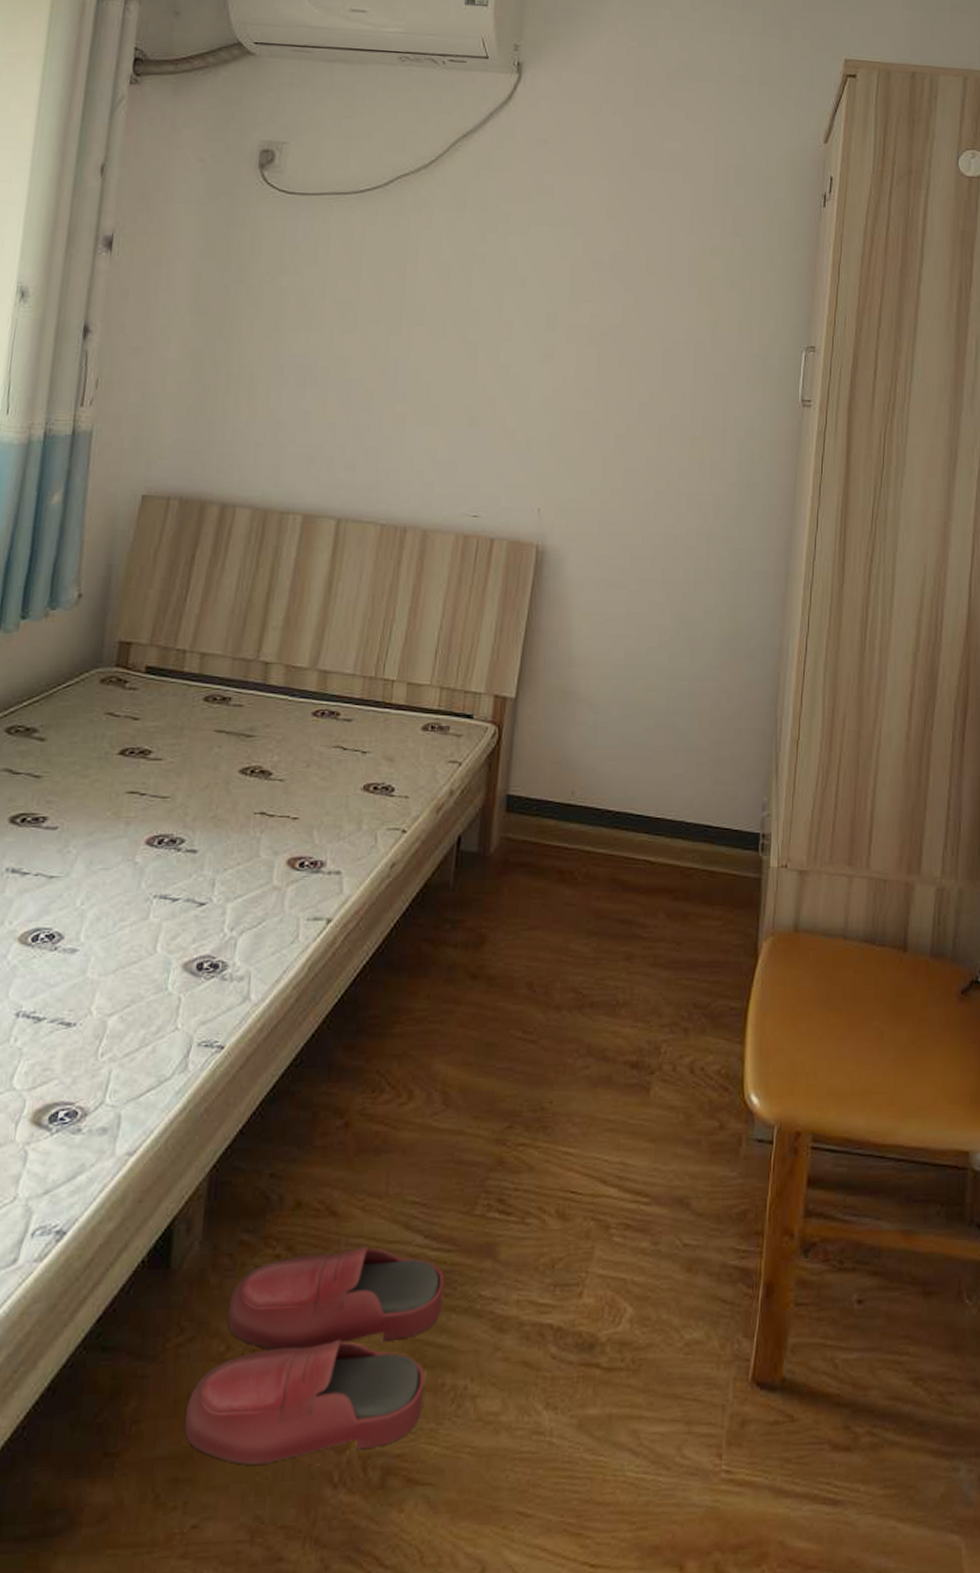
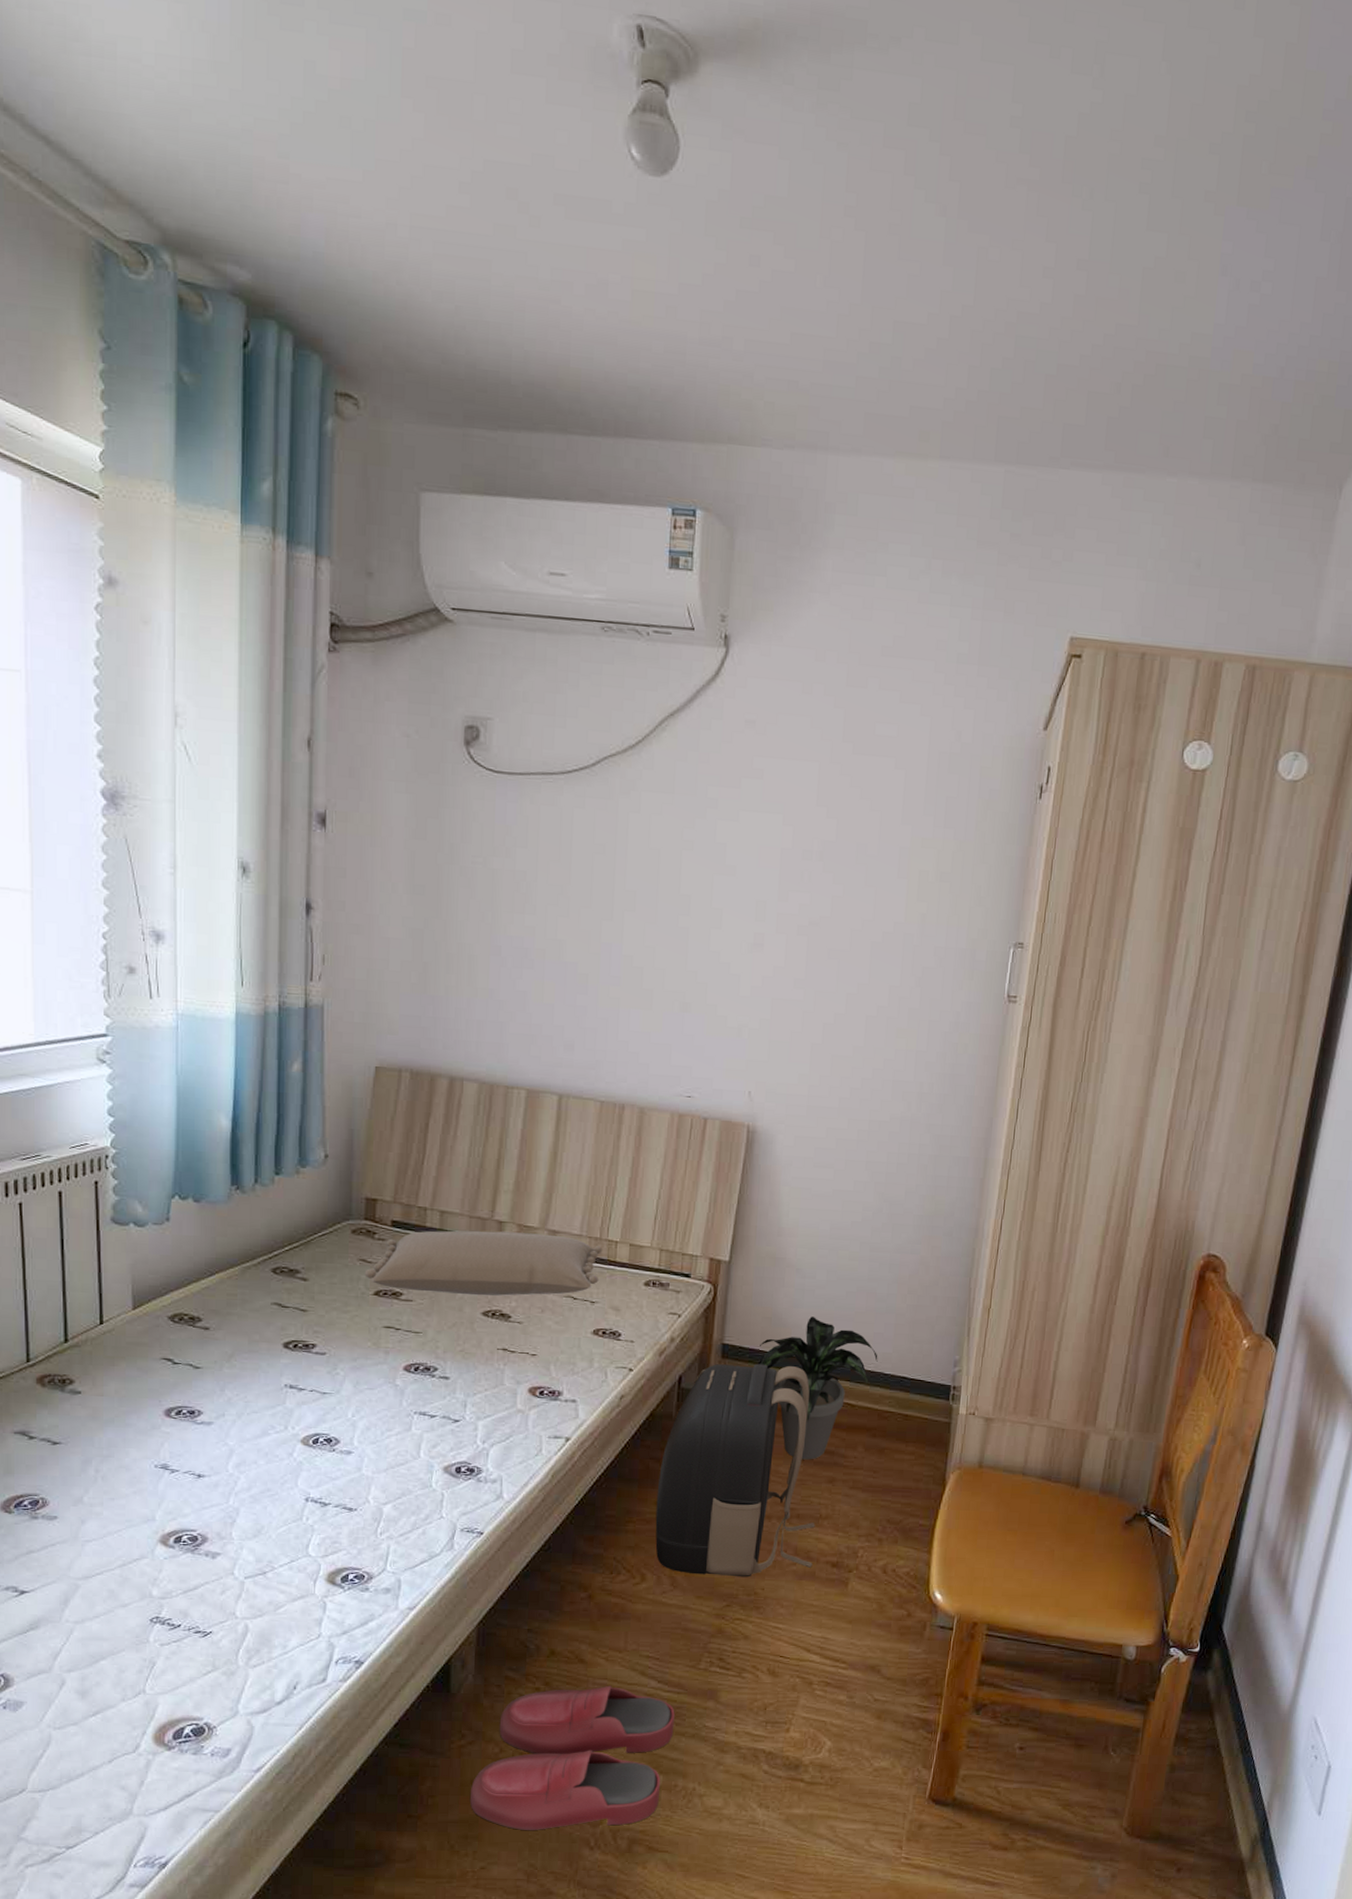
pillow: none [110,674,377,750] -> present [364,1230,603,1296]
backpack: none [426,817,611,1088] -> present [655,1363,815,1577]
potted plant: none [546,758,679,933] -> present [757,1317,878,1460]

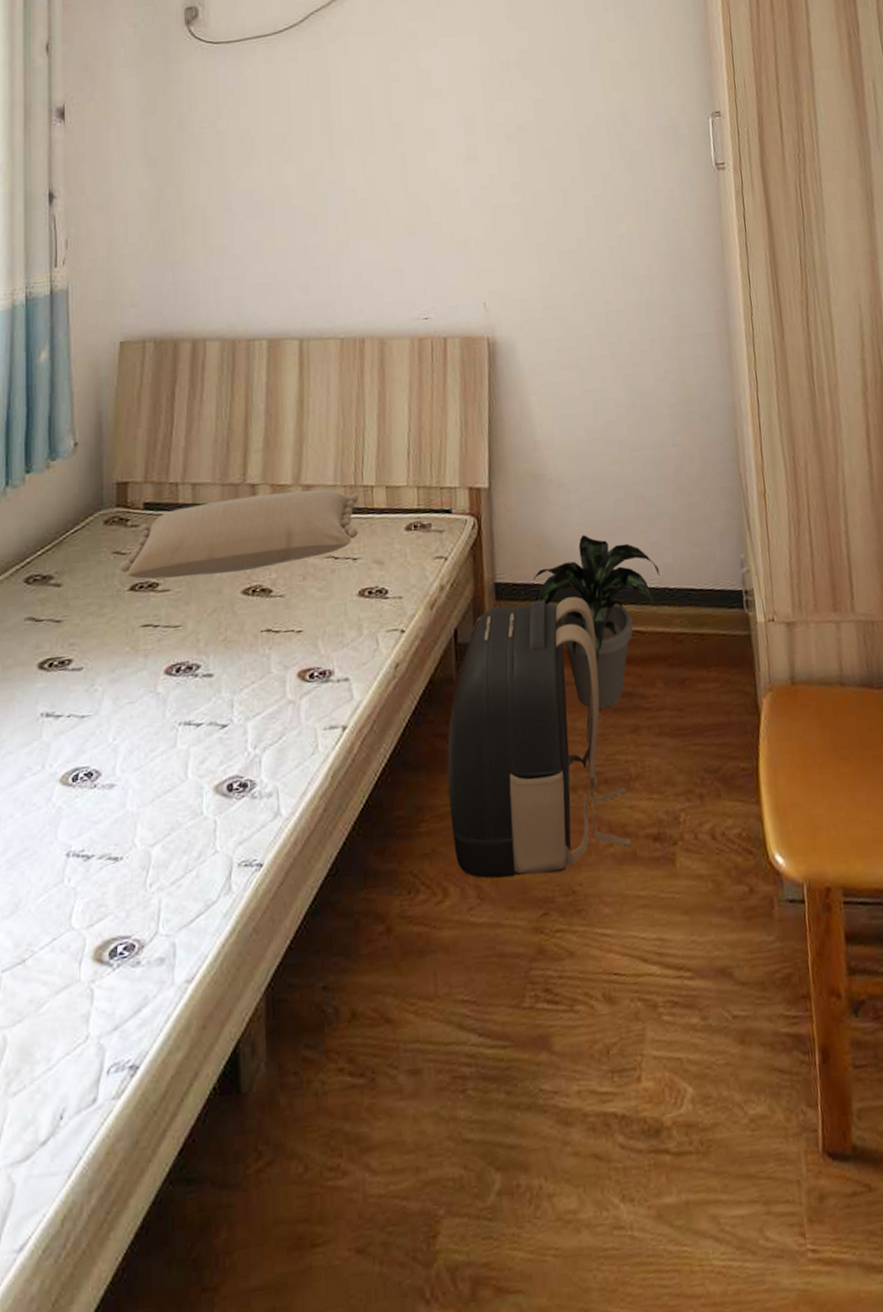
slippers: present [469,1685,675,1831] -> none [274,1049,506,1289]

